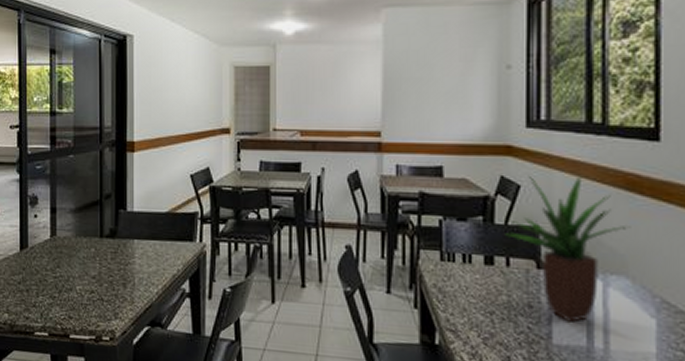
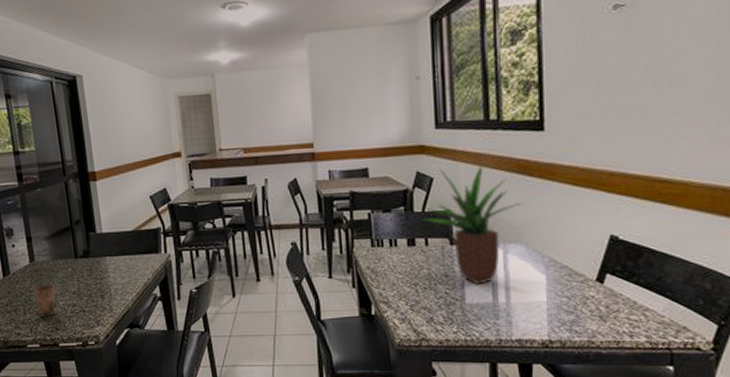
cup: none [51,258,73,303] -> present [34,278,56,318]

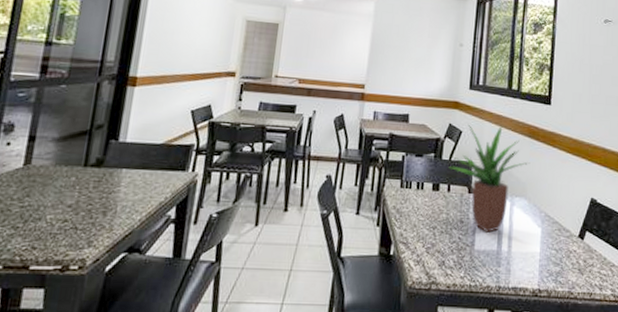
cup: present [34,278,56,318] -> none [16,187,48,233]

